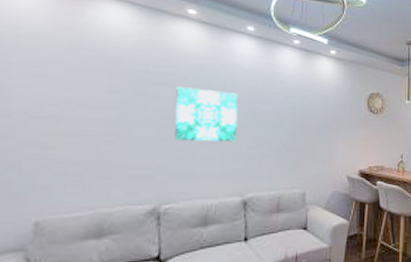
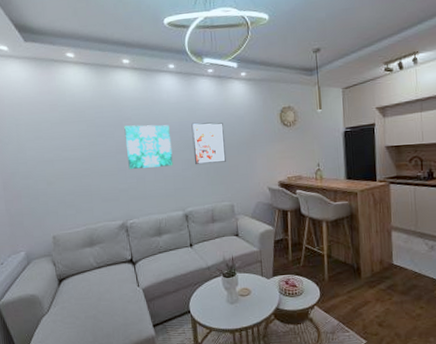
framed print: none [264,95,304,144] -> present [191,122,226,165]

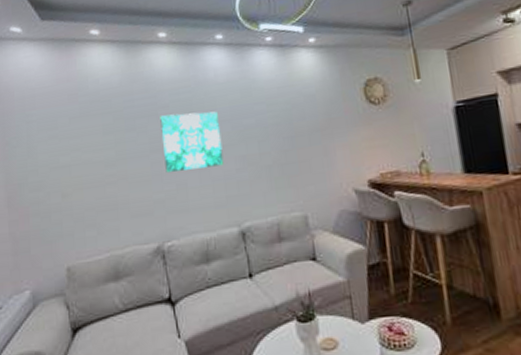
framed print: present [191,122,226,165] -> none [246,104,294,163]

